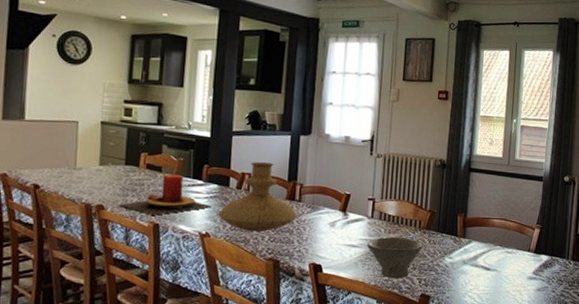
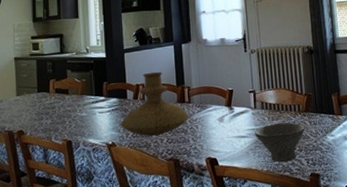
candle: present [119,174,212,215] -> none [36,94,114,134]

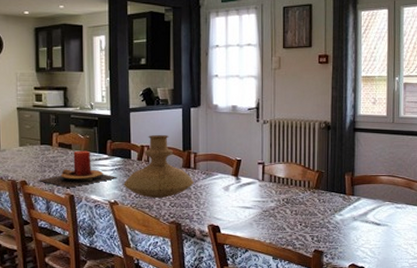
candle: none [36,94,114,134] -> present [39,150,117,188]
bowl: present [254,122,305,163] -> none [259,198,313,237]

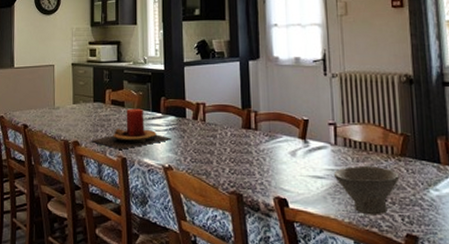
vase: present [123,134,194,199] -> none [178,90,255,164]
bowl: none [259,198,313,237] -> present [333,166,400,215]

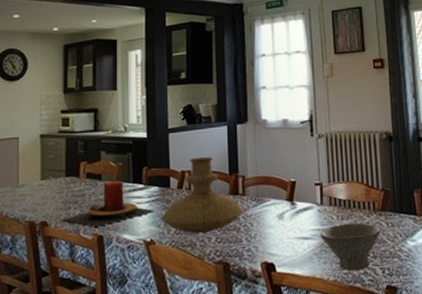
vase: none [178,90,255,164] -> present [161,156,243,234]

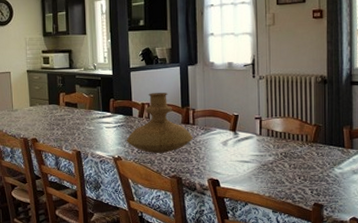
candle: present [62,180,154,227] -> none [48,109,120,144]
bowl: present [319,223,381,271] -> none [258,152,311,190]

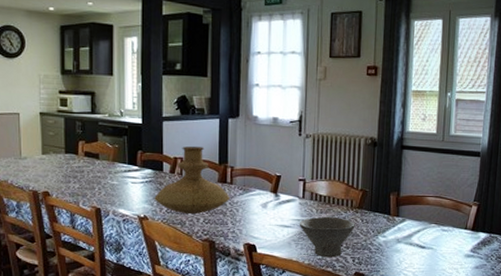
bowl: none [258,152,311,190] -> present [299,217,355,258]

